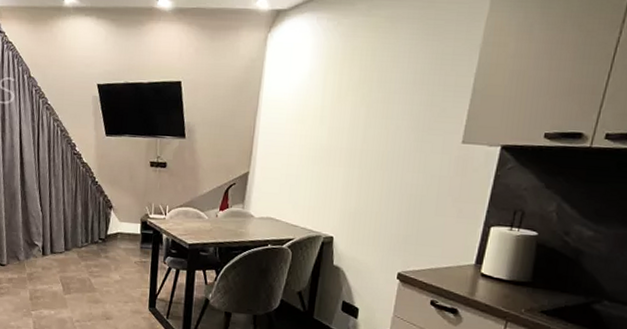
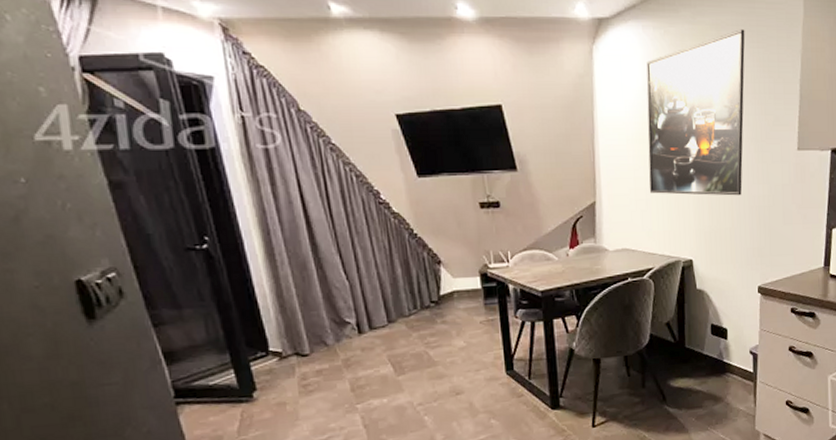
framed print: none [300,22,421,182] -> present [646,29,745,196]

